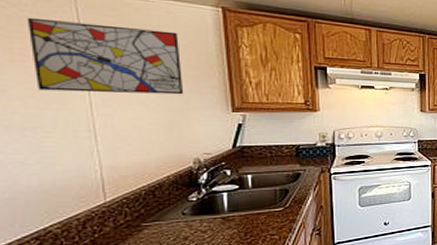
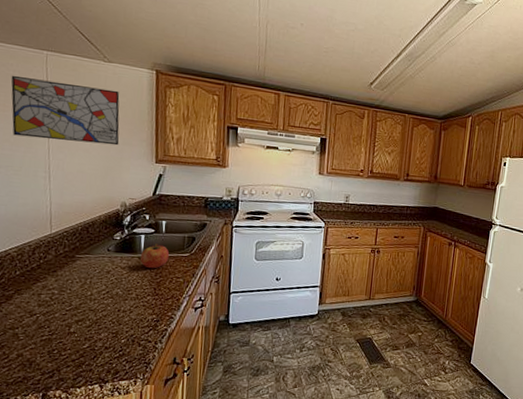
fruit: none [224,201,260,229] -> present [140,243,170,269]

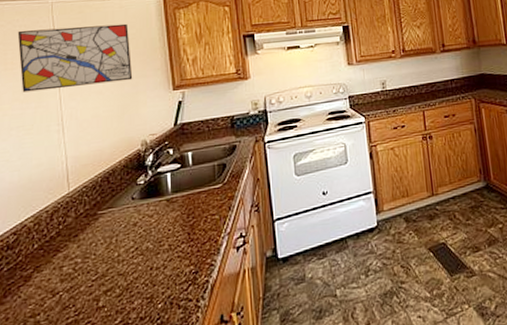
fruit: present [140,243,170,269] -> none [168,180,200,211]

